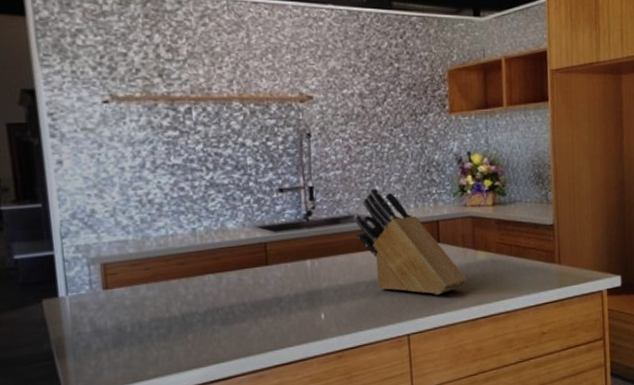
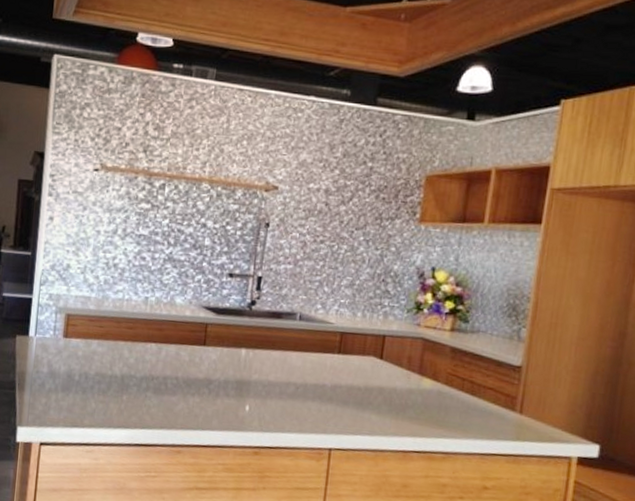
knife block: present [354,188,467,295] -> none [295,289,406,415]

